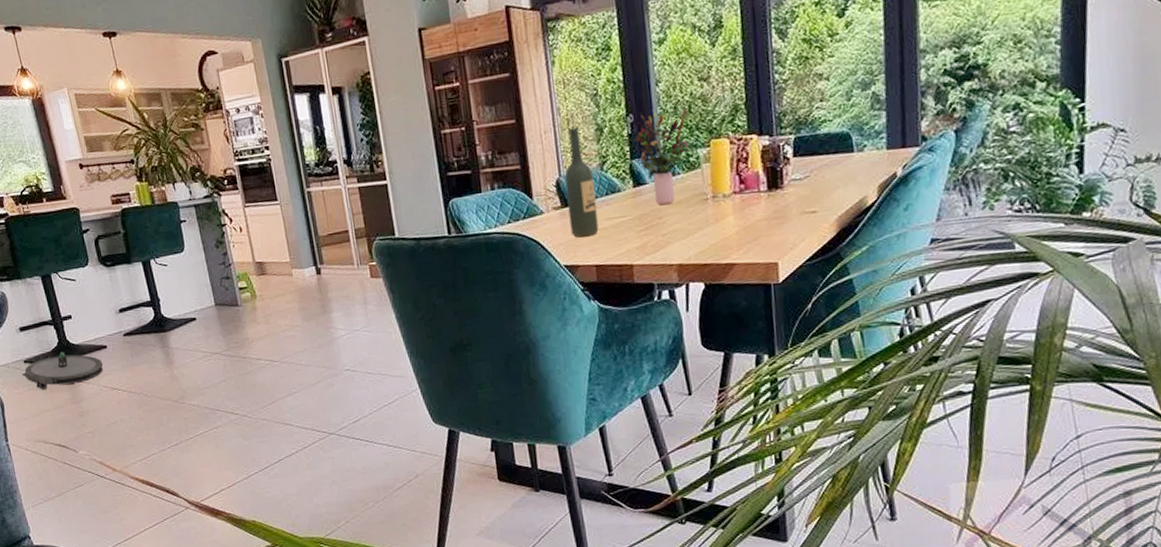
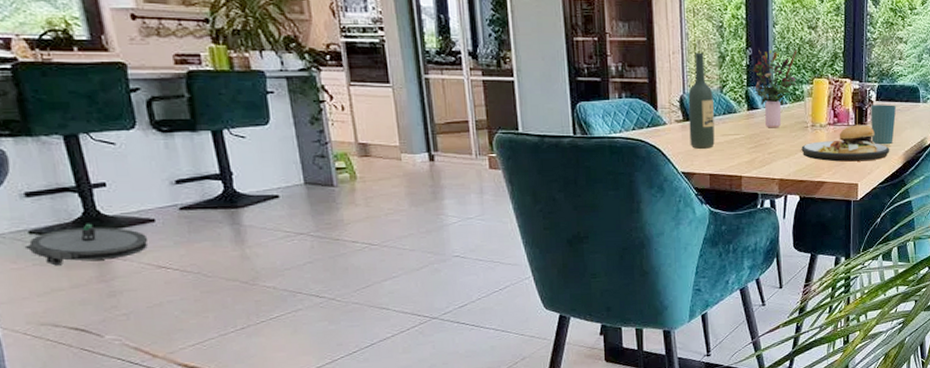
plate: none [701,170,818,238] -> present [801,109,890,162]
cup: none [787,159,822,212] -> present [871,105,897,145]

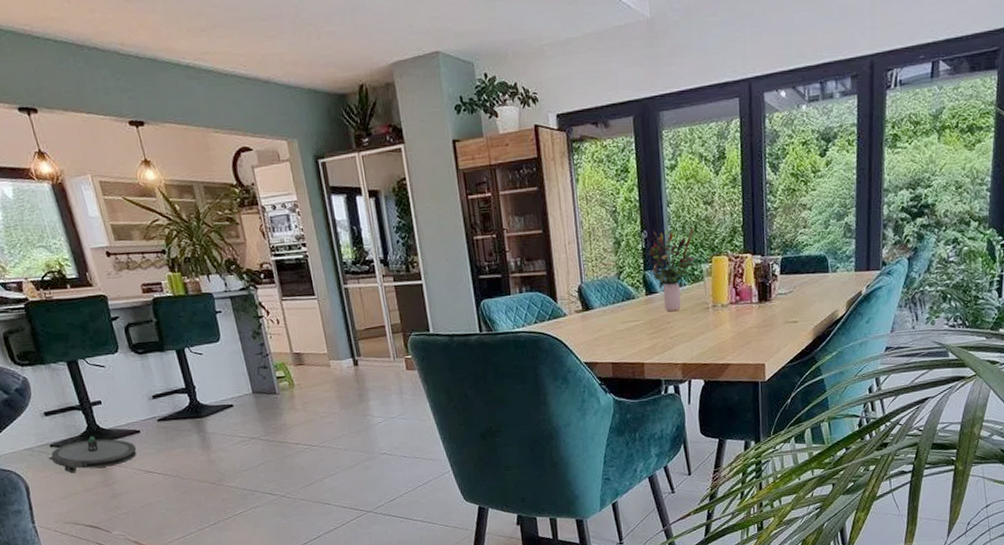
wine bottle: present [688,52,715,149] -> none [586,240,615,338]
plate: present [801,109,890,162] -> none [703,284,798,342]
cup: present [871,105,897,145] -> none [775,277,803,321]

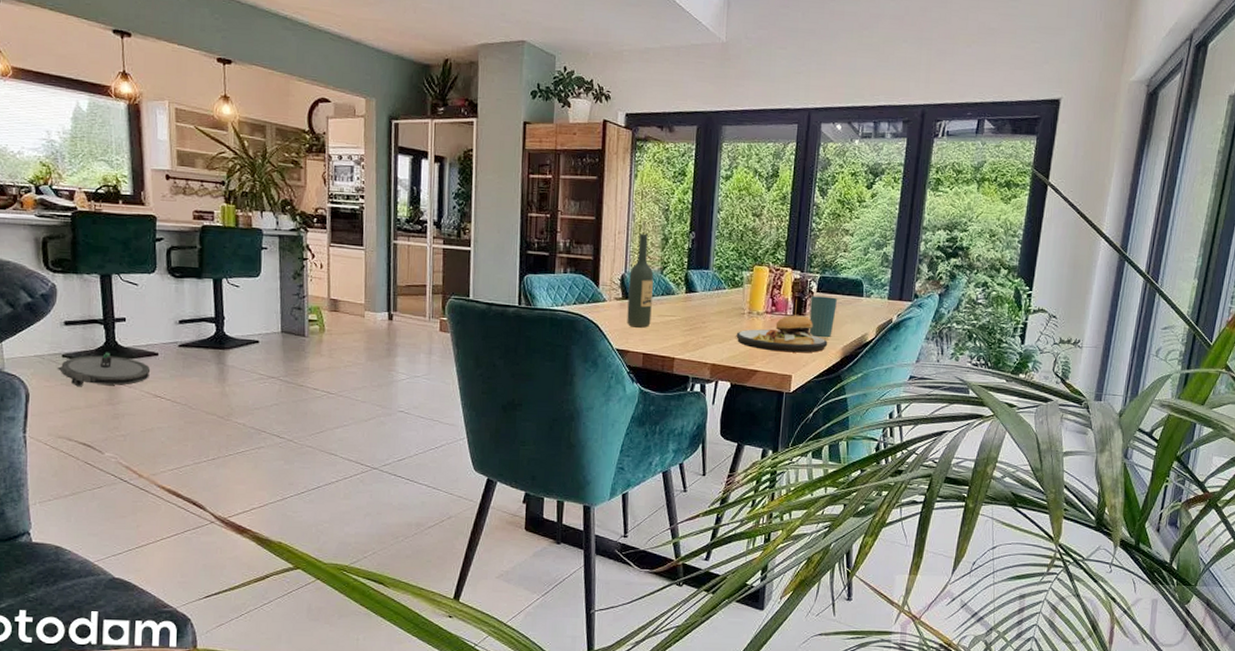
wine bottle: none [586,240,615,338] -> present [627,233,654,328]
bouquet: present [645,227,694,312] -> none [690,233,739,313]
plate: none [703,284,798,342] -> present [736,299,828,353]
cup: none [775,277,803,321] -> present [809,296,838,338]

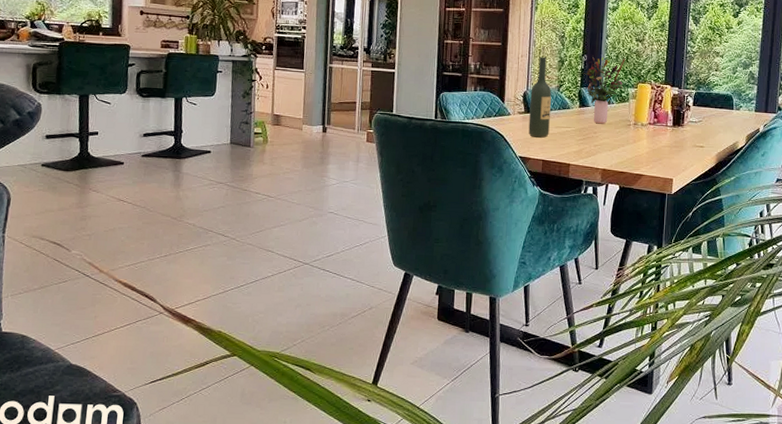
robot vacuum: present [57,352,151,387] -> none [36,161,117,192]
bouquet: none [690,233,739,313] -> present [583,56,625,124]
plate: present [736,299,828,353] -> none [623,112,704,159]
cup: present [809,296,838,338] -> none [687,109,712,146]

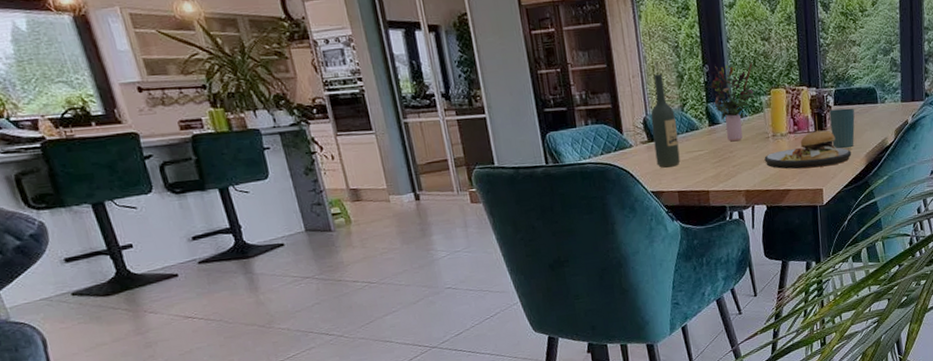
plate: none [623,112,704,159] -> present [764,115,852,169]
cup: none [687,109,712,146] -> present [829,108,855,149]

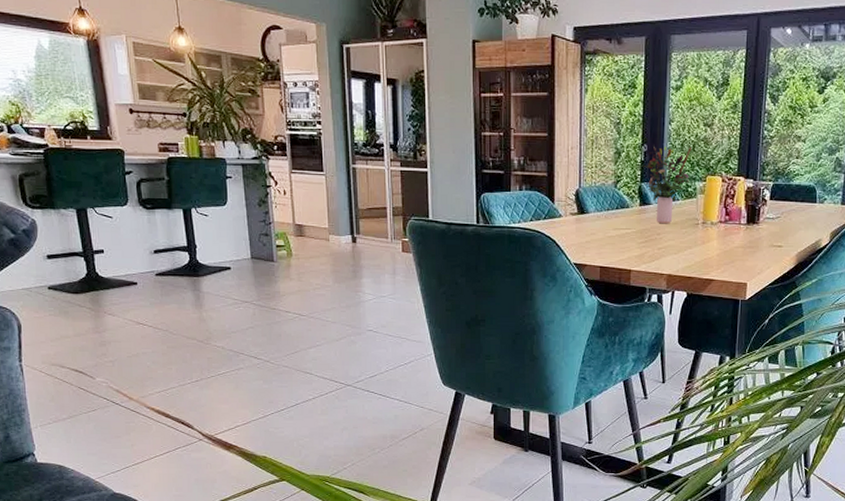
wine bottle: present [650,73,680,168] -> none [583,148,608,242]
plate: present [764,115,852,169] -> none [691,207,782,261]
cup: present [829,108,855,149] -> none [763,204,791,245]

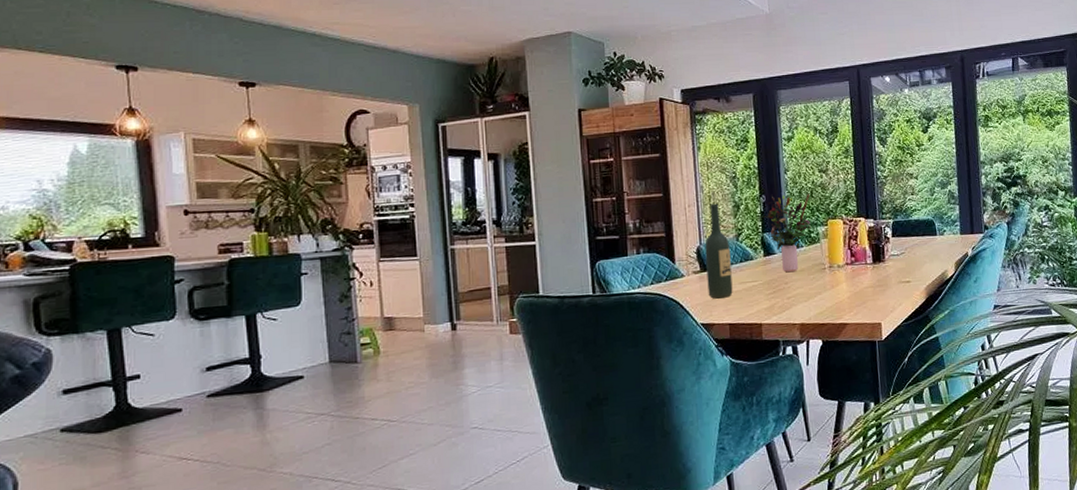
wine bottle: none [583,148,608,242] -> present [705,203,733,299]

